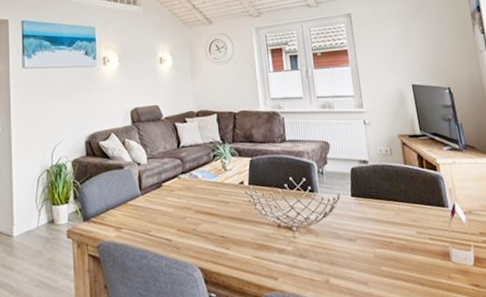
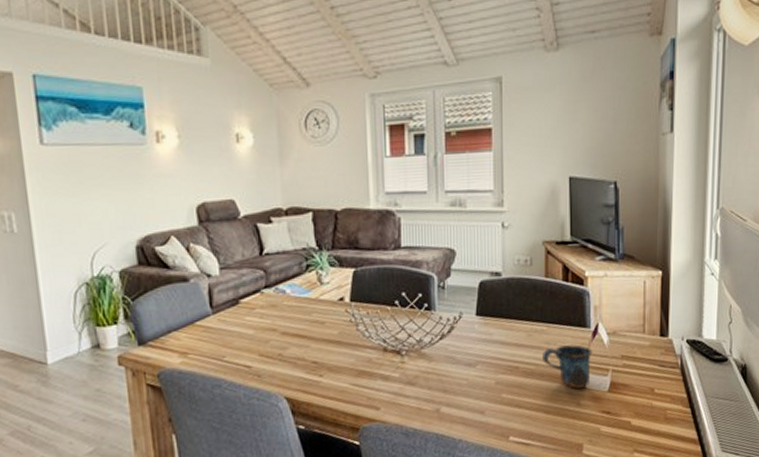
mug: none [411,222,456,262] -> present [543,344,593,388]

